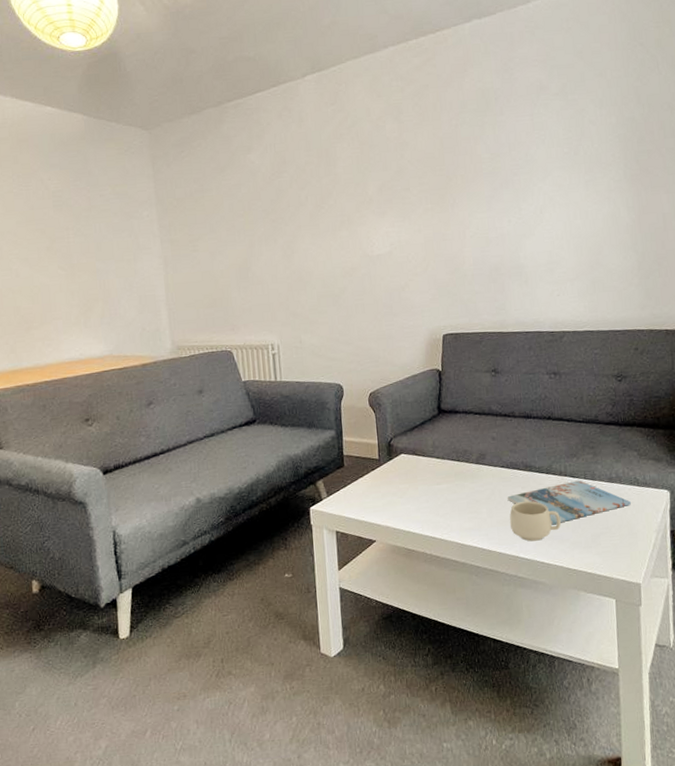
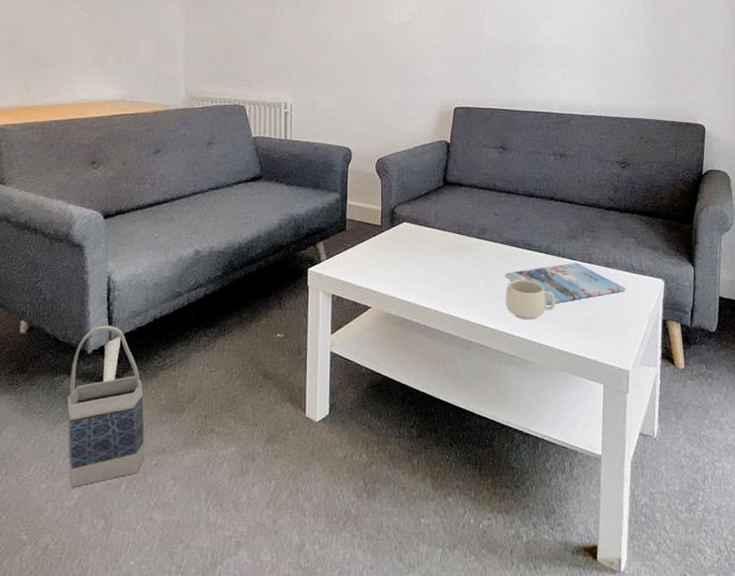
bag: none [85,578,166,738] -> present [67,325,145,487]

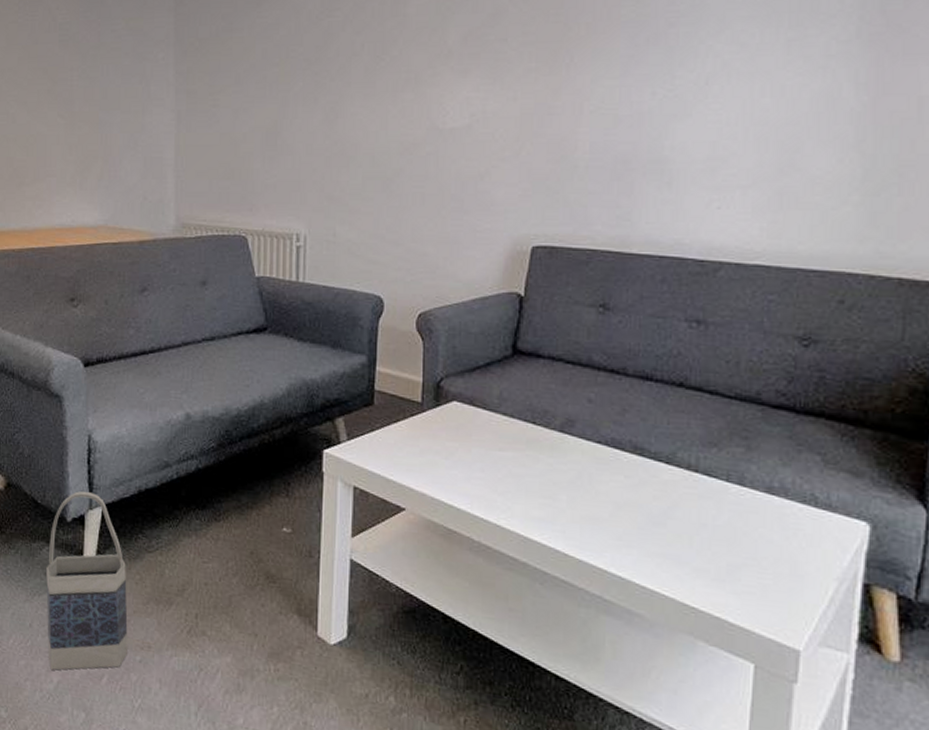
magazine: present [504,263,626,305] -> none [600,481,800,538]
mug: present [505,279,555,320] -> none [599,495,680,556]

